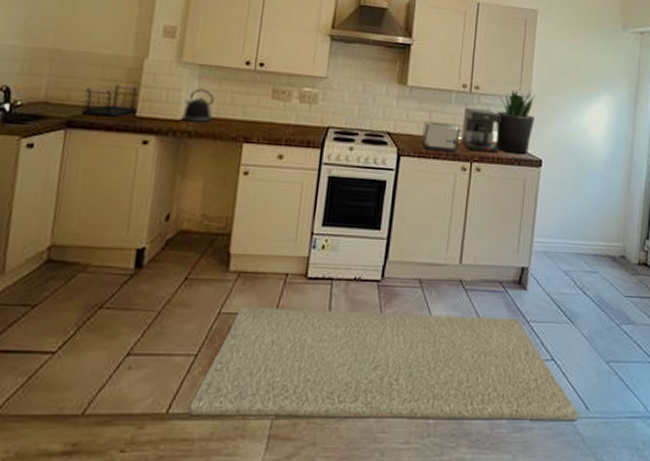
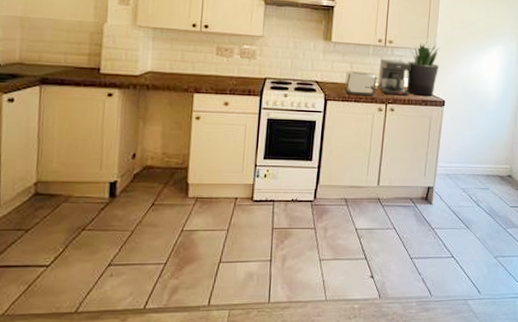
dish rack: present [81,84,140,117] -> none [52,46,102,74]
kettle: present [182,88,214,123] -> none [140,48,167,77]
rug: present [189,306,579,422] -> none [162,224,473,310]

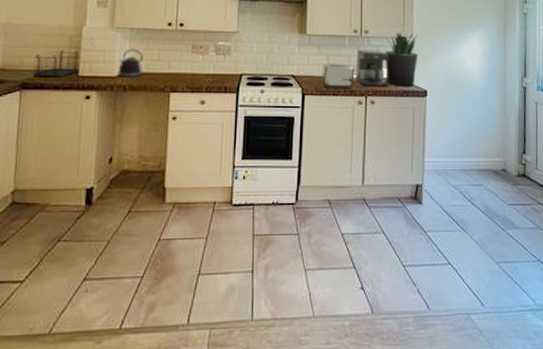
dish rack: none [52,46,102,74] -> present [32,50,81,78]
kettle: none [140,48,167,77] -> present [117,48,144,77]

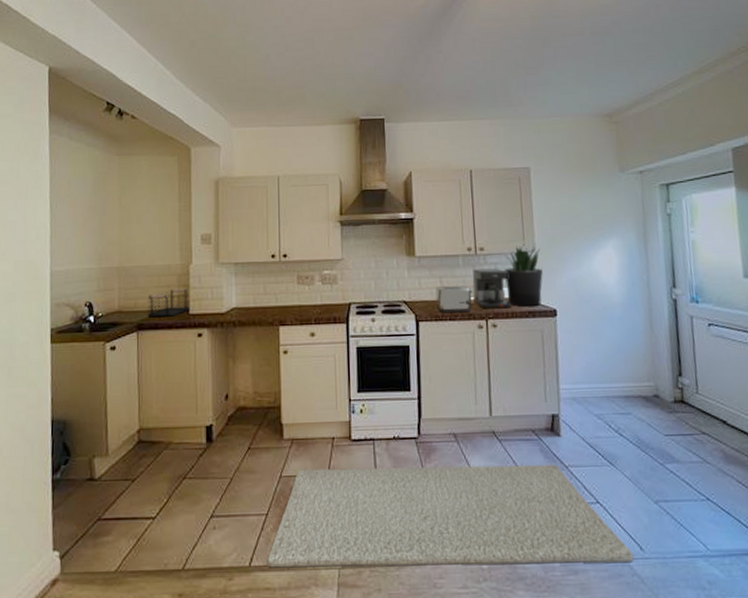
kettle: present [117,48,144,77] -> none [226,283,251,313]
rug: none [139,229,476,330] -> present [268,464,634,568]

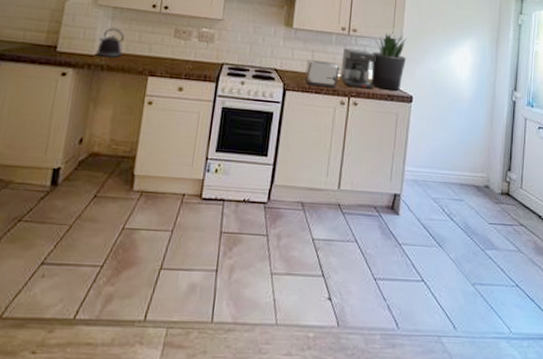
dish rack: present [147,288,190,318] -> none [10,23,61,52]
kettle: none [226,283,251,313] -> present [96,28,125,58]
rug: present [268,464,634,568] -> none [93,223,447,340]

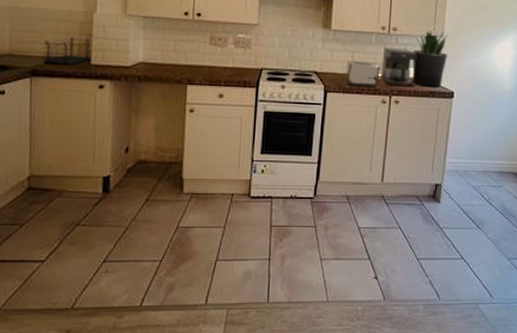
dish rack: none [10,23,61,52] -> present [42,36,92,66]
kettle: present [96,28,125,58] -> none [132,38,159,68]

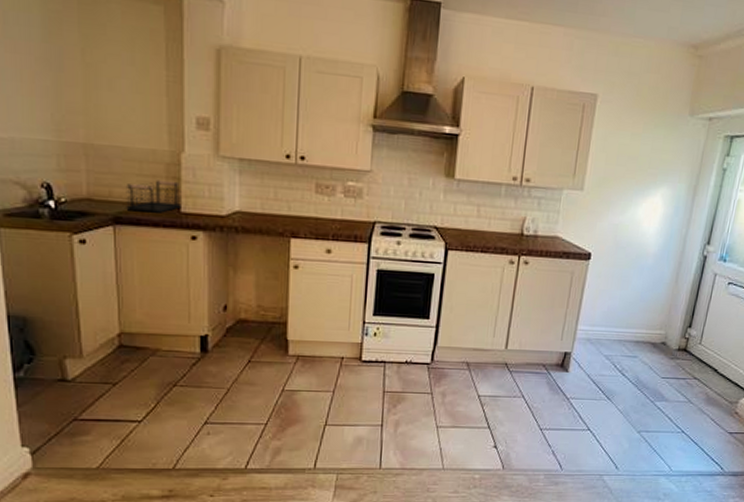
toaster: present [344,60,382,88] -> none [468,214,511,247]
coffee maker: present [381,48,416,87] -> none [509,201,551,247]
planter: present [412,28,449,87] -> none [544,180,589,247]

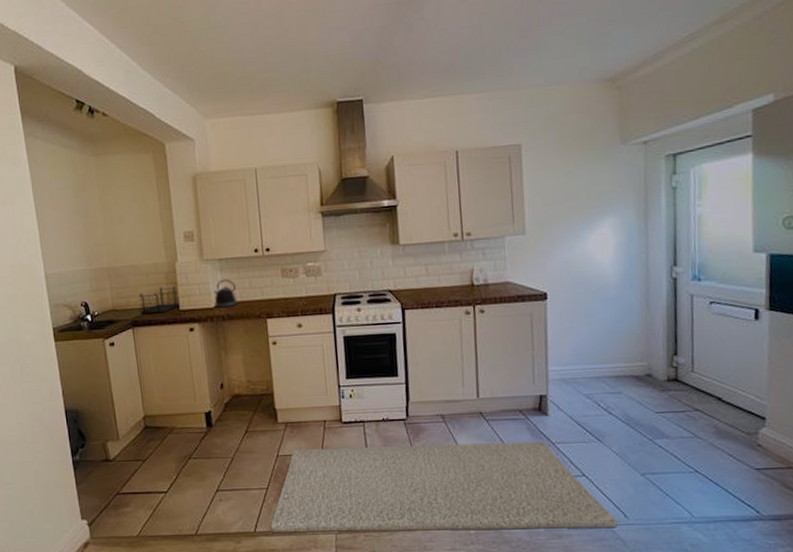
kettle: none [227,183,258,218] -> present [213,279,238,308]
rug: none [265,385,609,478] -> present [270,441,618,533]

